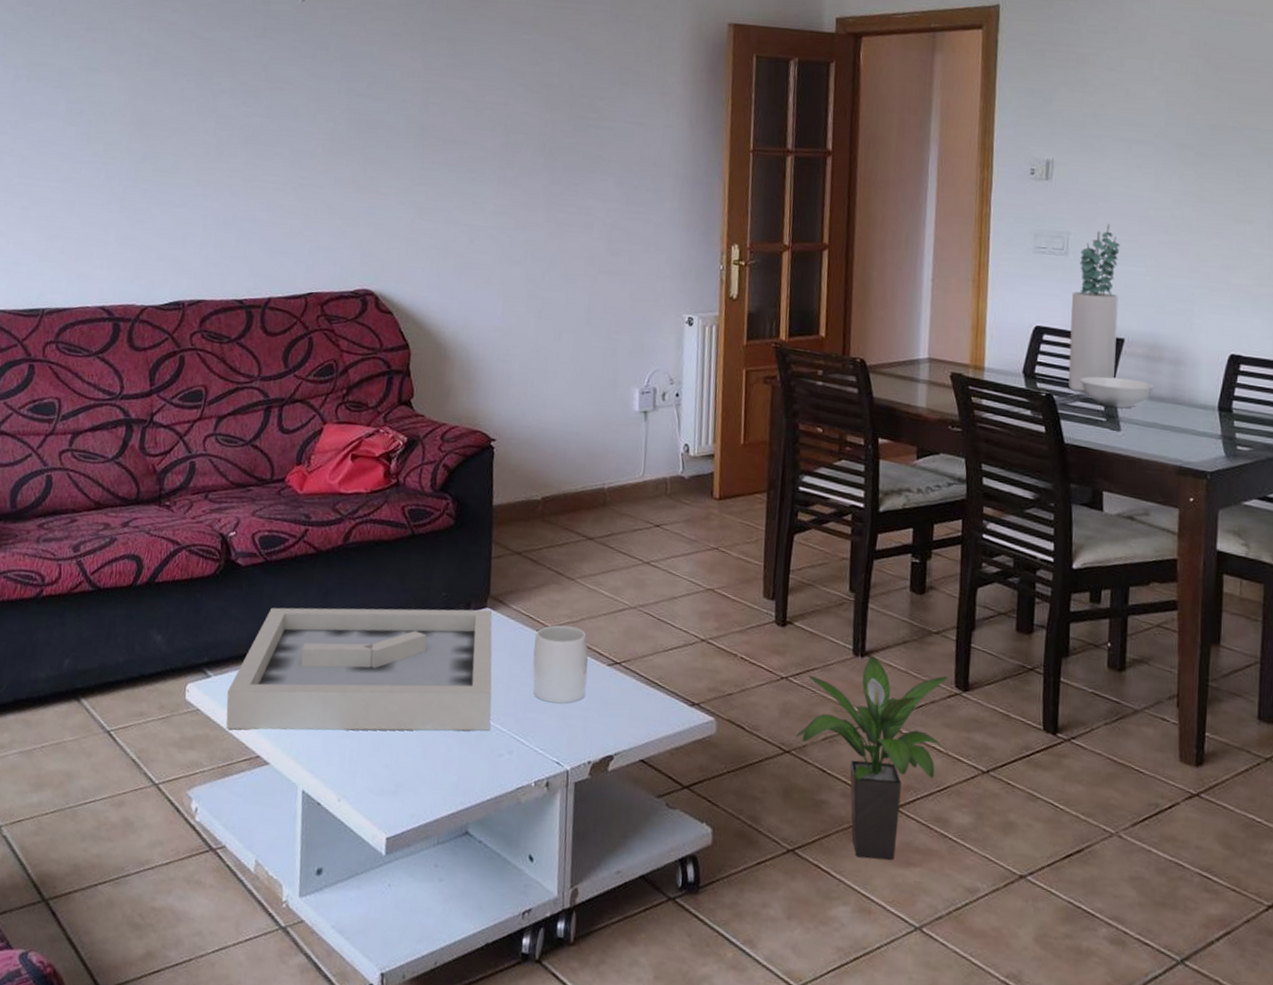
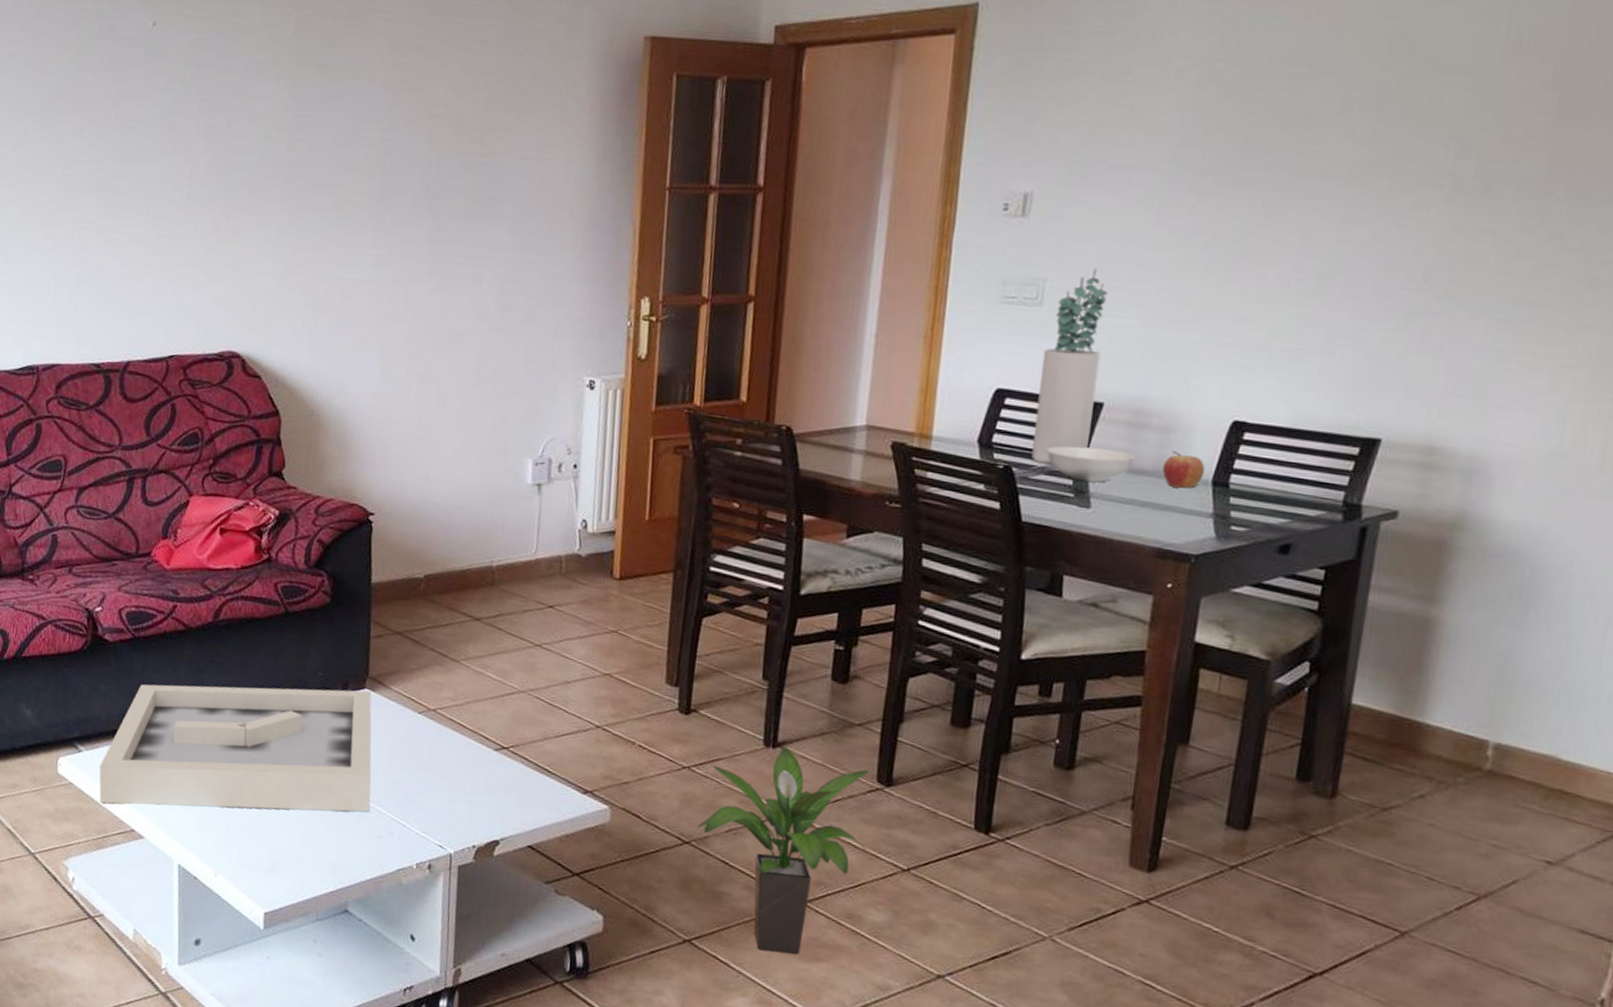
mug: present [532,625,589,704] -> none [414,707,474,788]
fruit: none [1177,380,1211,414] -> present [1162,451,1205,489]

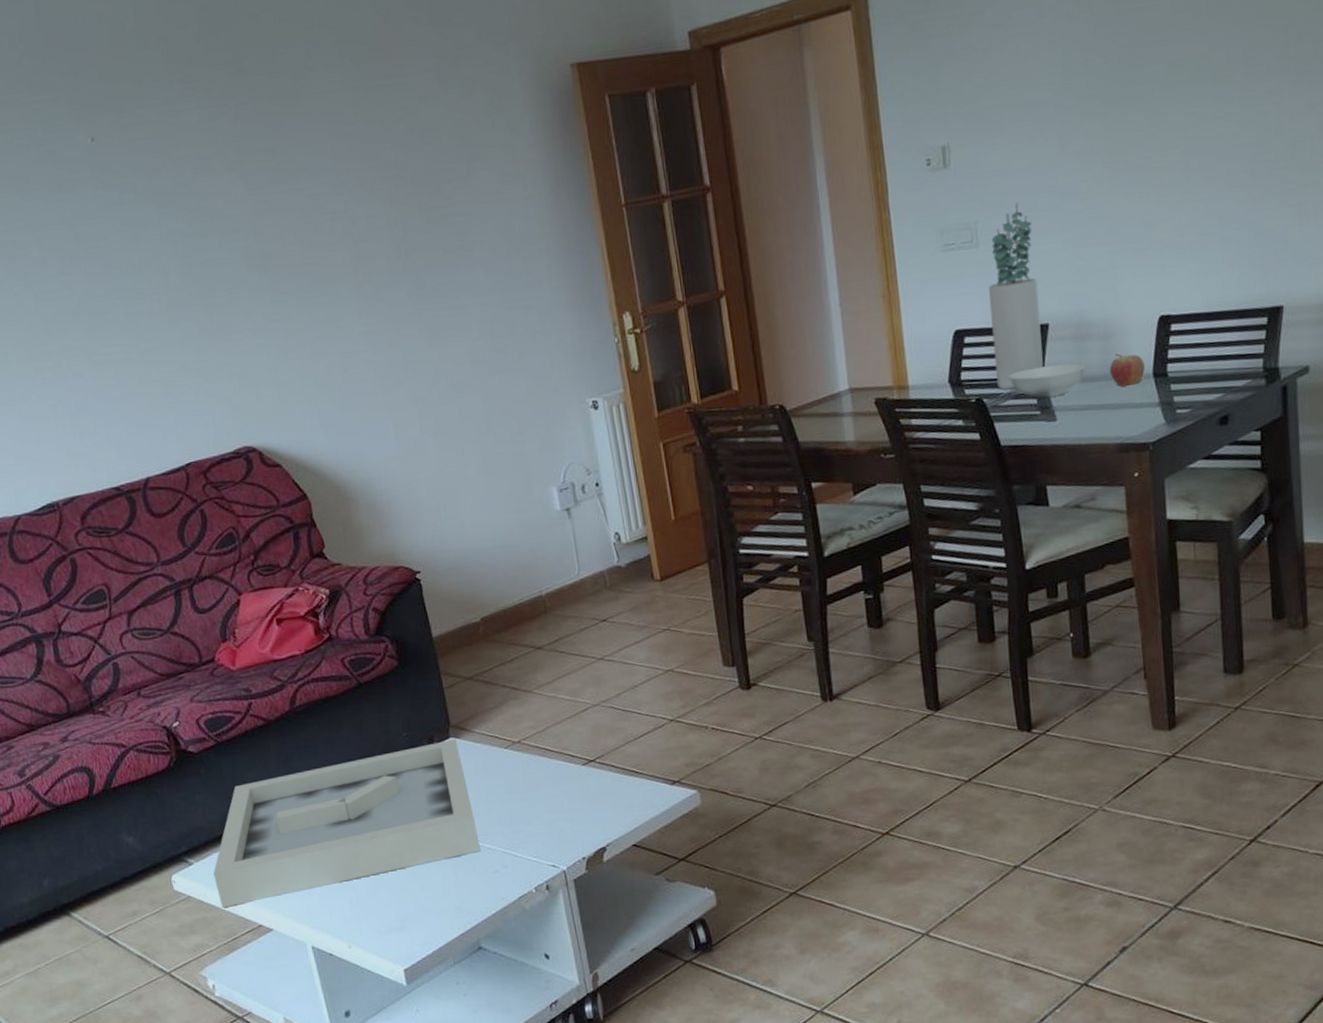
potted plant: present [697,747,869,954] -> none [780,698,930,885]

